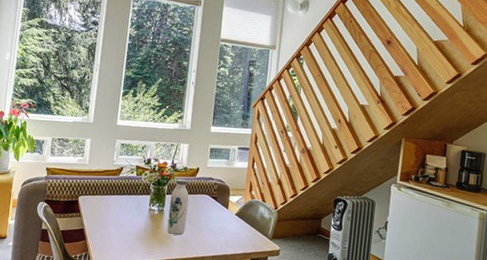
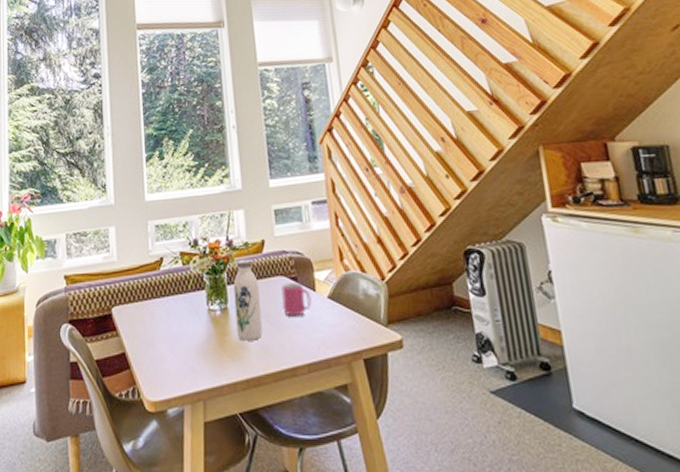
mug: none [202,200,224,224] -> present [281,283,312,317]

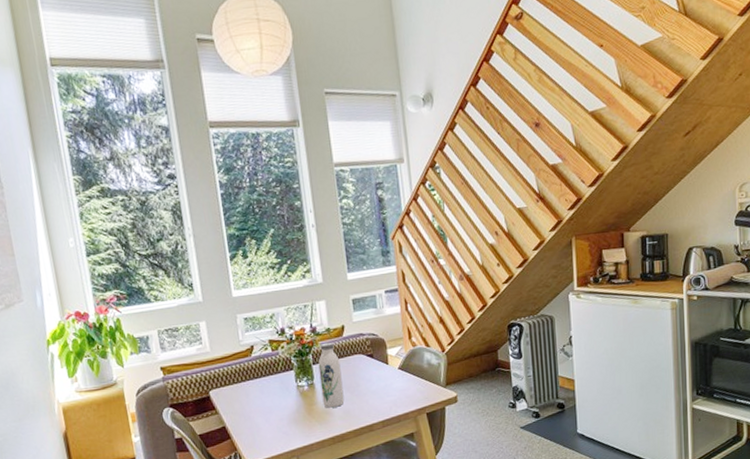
mug: present [281,283,312,317] -> none [360,359,385,386]

